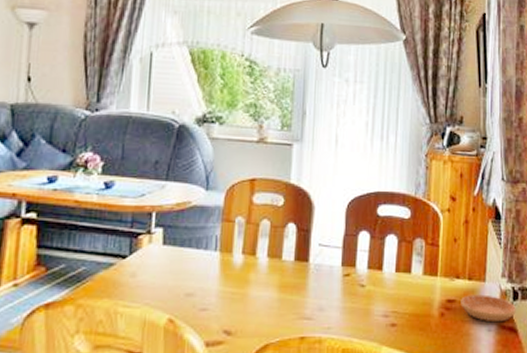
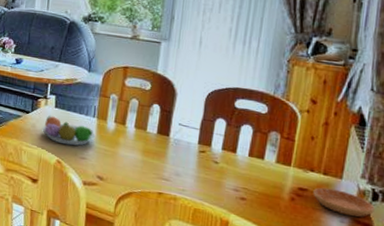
fruit bowl: none [146,257,219,295] -> present [42,116,95,146]

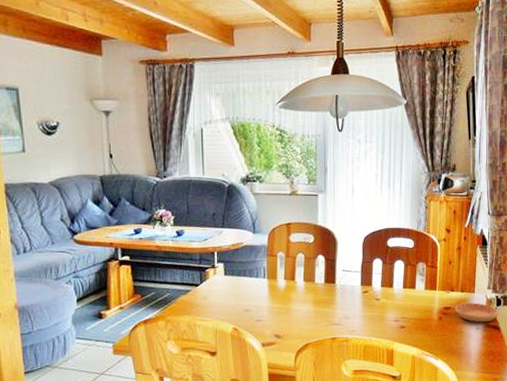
fruit bowl: present [42,116,95,146] -> none [214,284,268,311]

